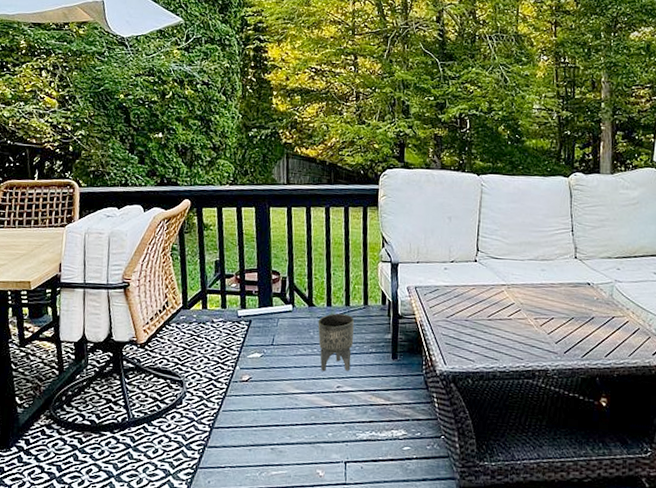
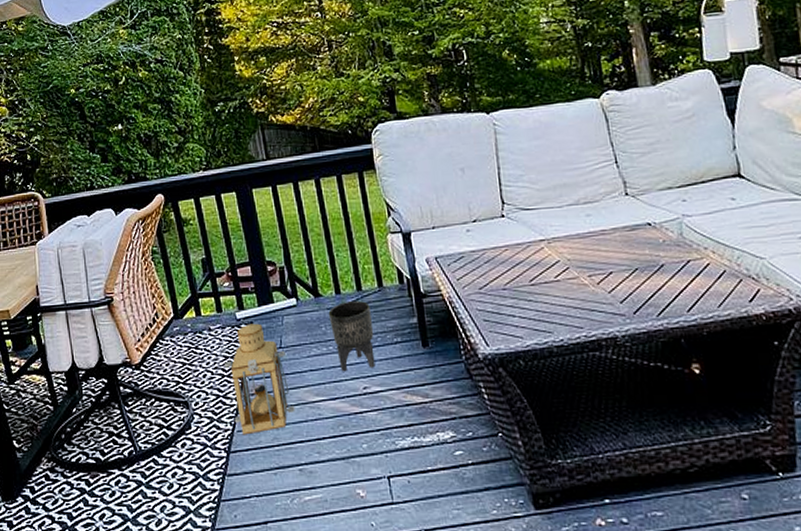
lantern: none [220,321,276,415] -> present [224,323,295,435]

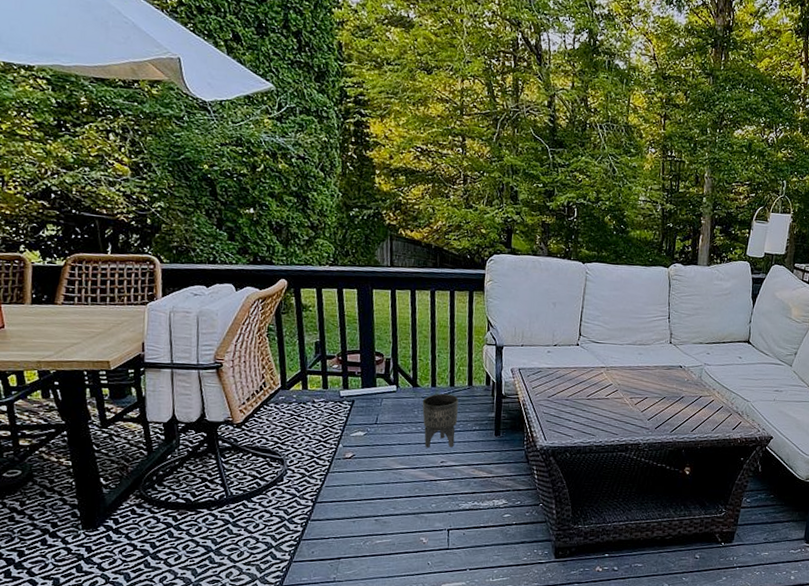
lantern: present [224,323,295,435] -> none [322,401,380,490]

